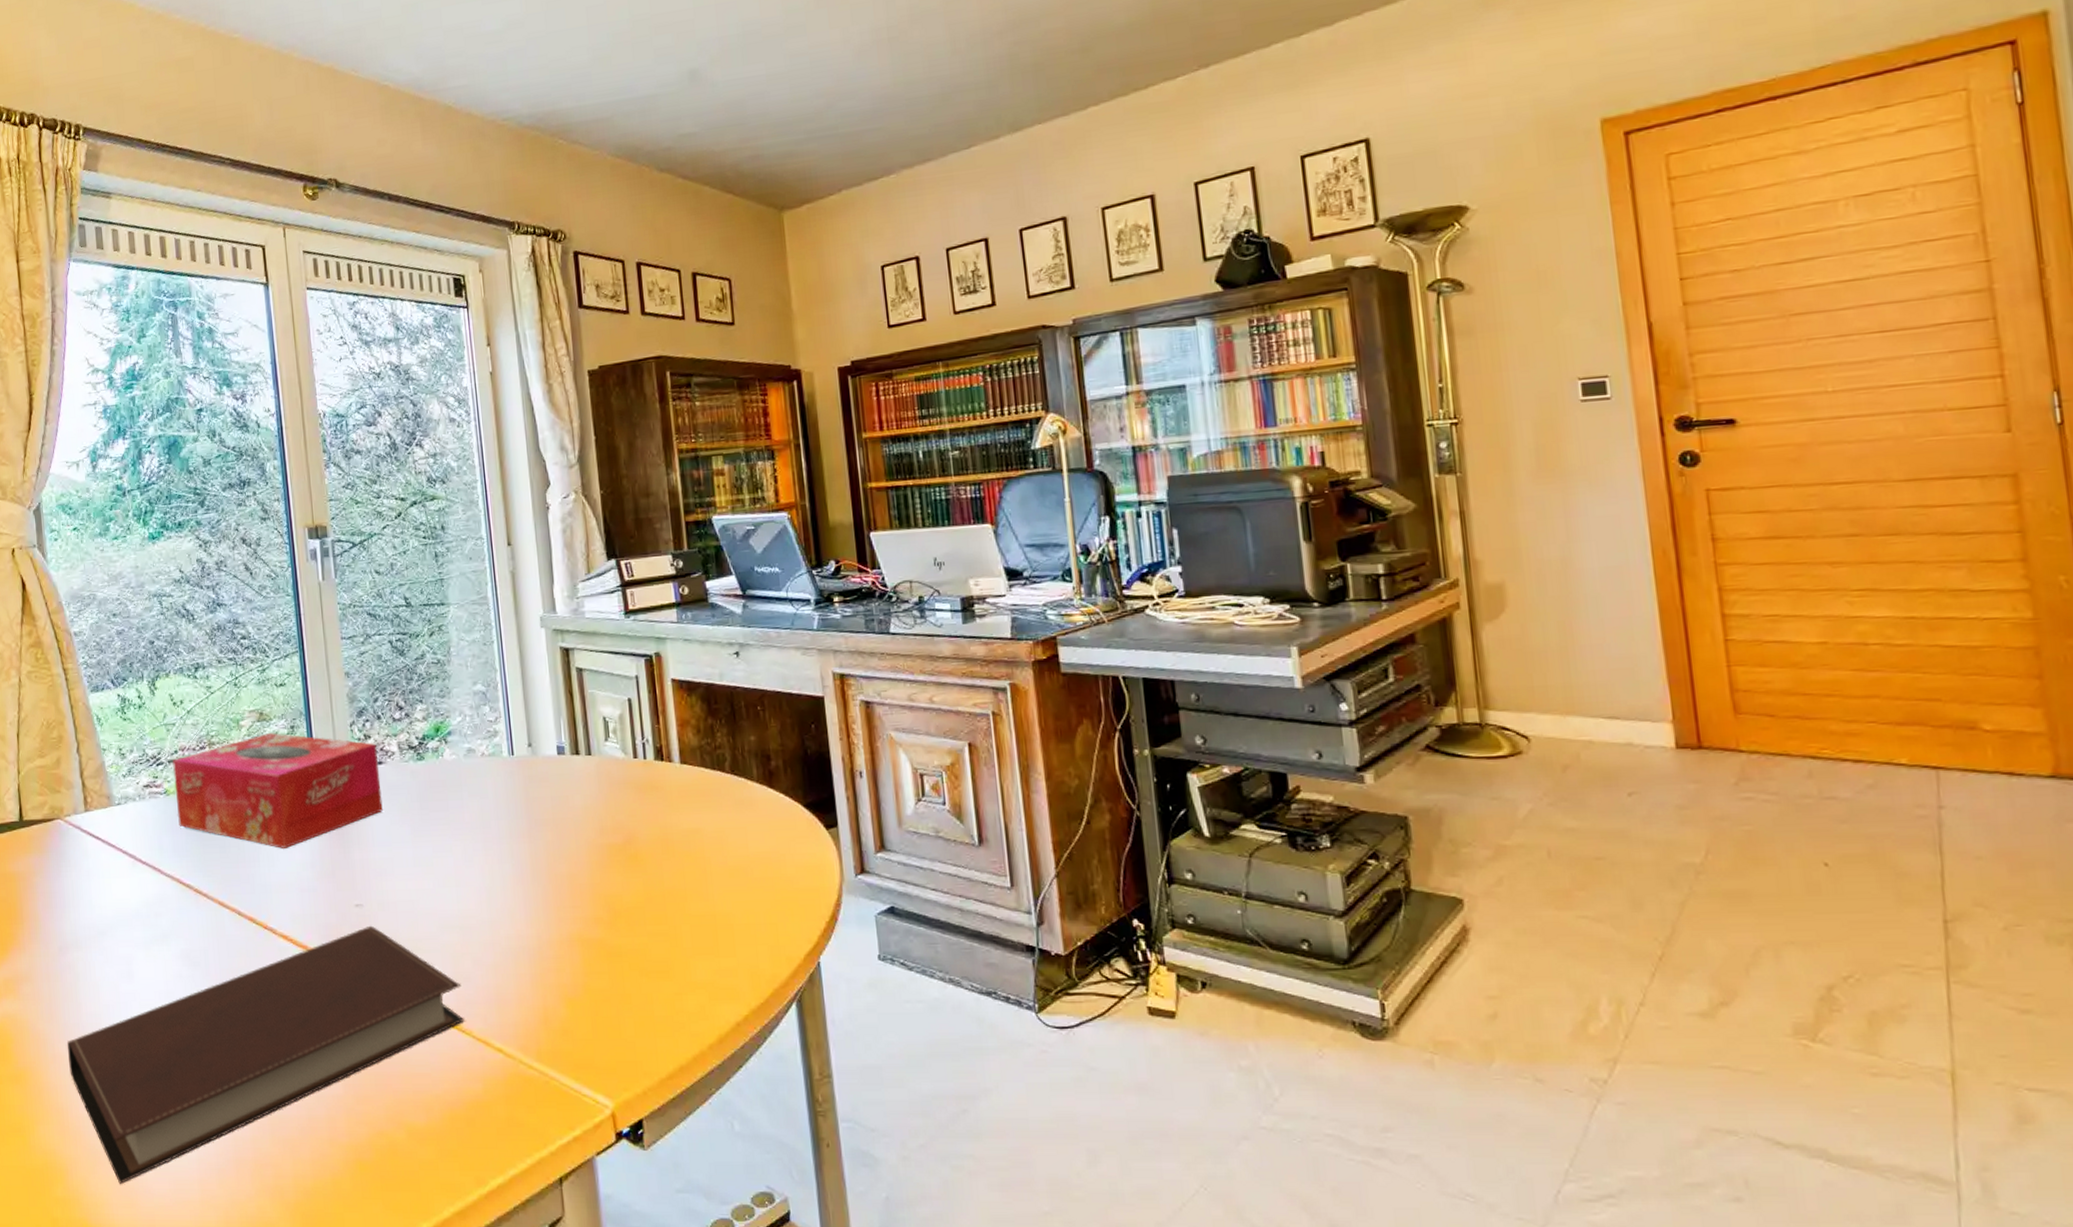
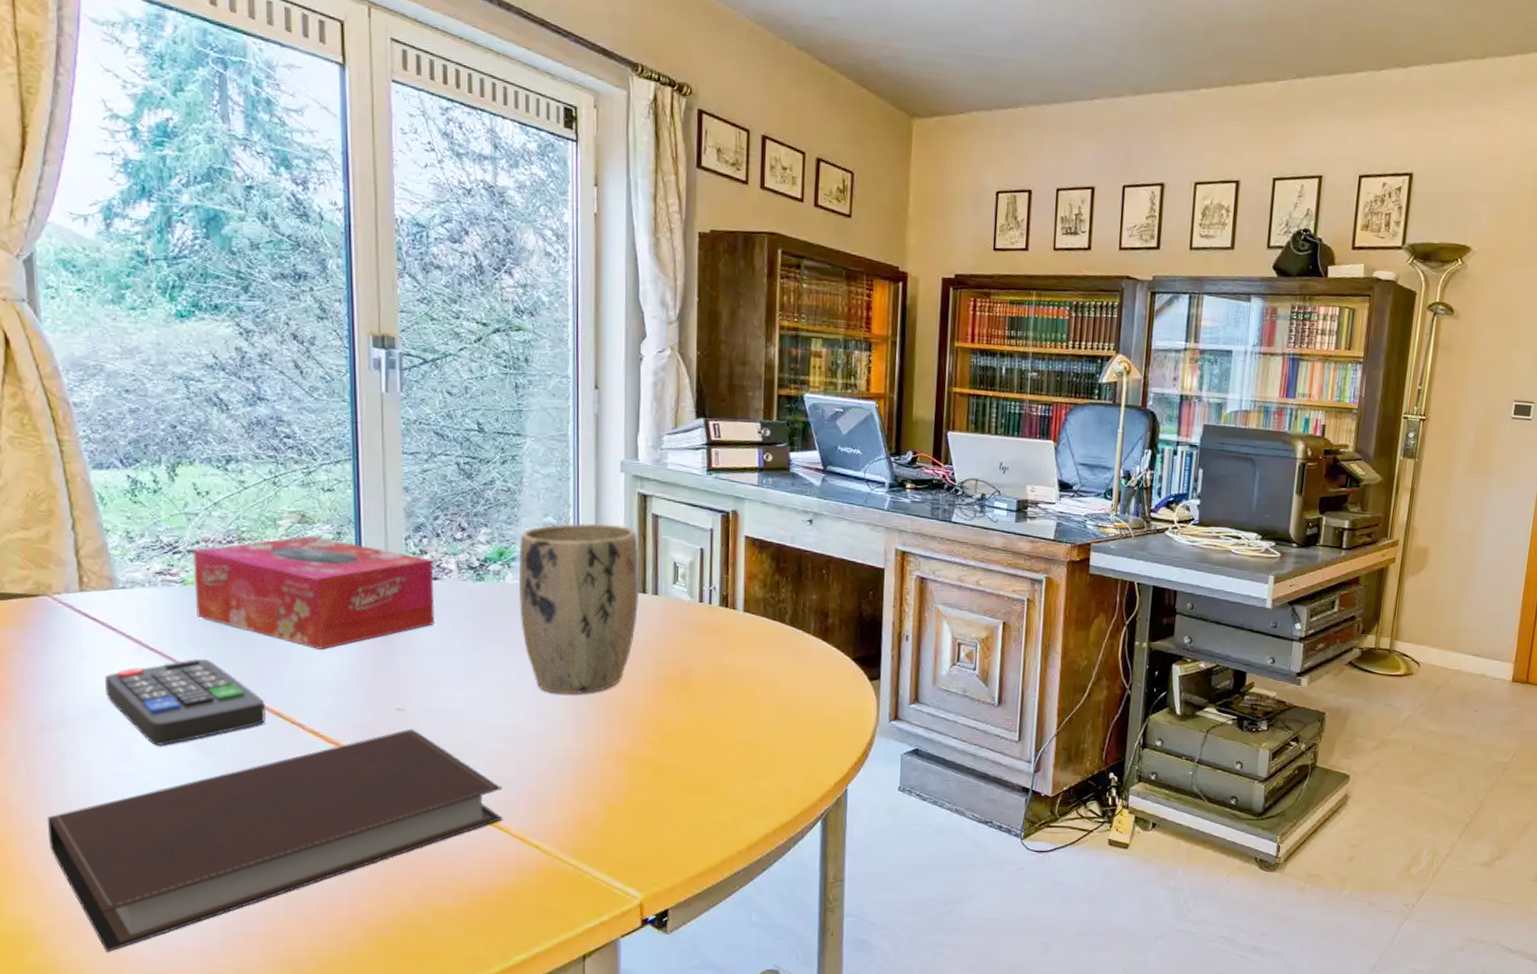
remote control: none [108,868,242,961] -> present [105,658,265,746]
plant pot: none [453,684,574,875] -> present [518,523,640,695]

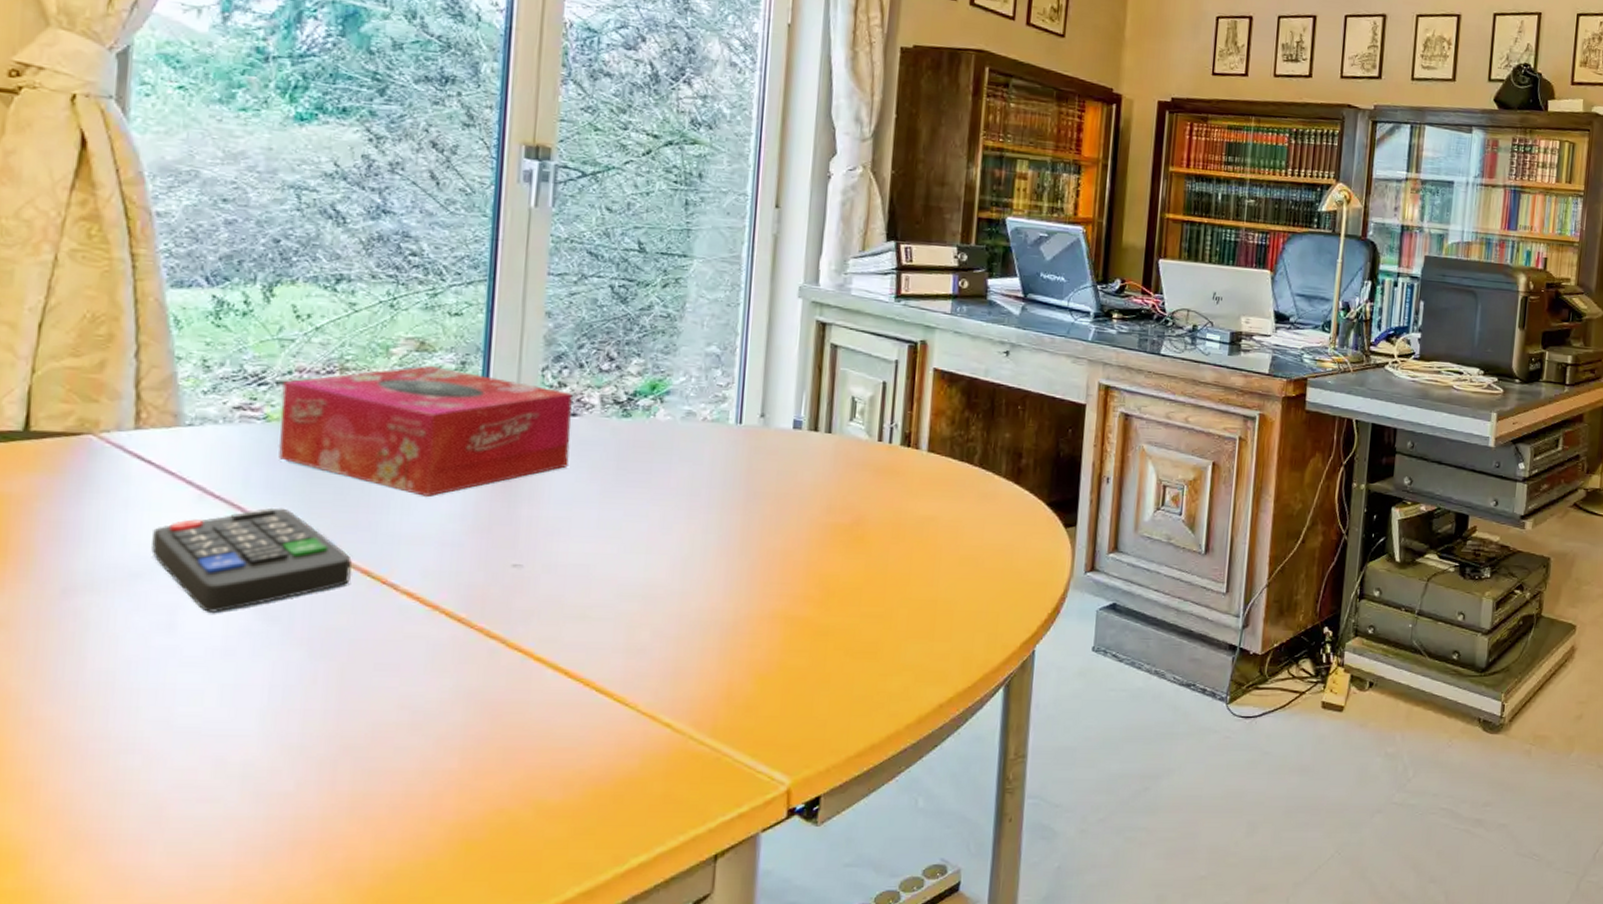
notebook: present [48,728,503,952] -> none [52,588,633,871]
plant pot: present [518,523,640,695] -> none [670,353,813,546]

